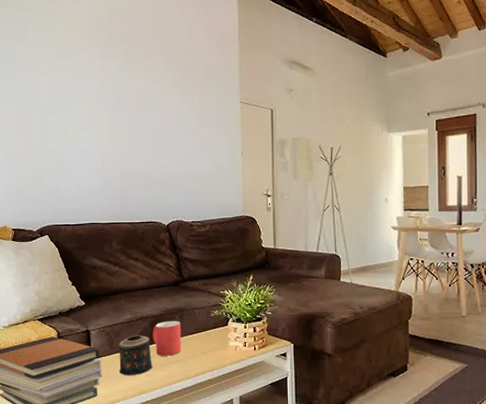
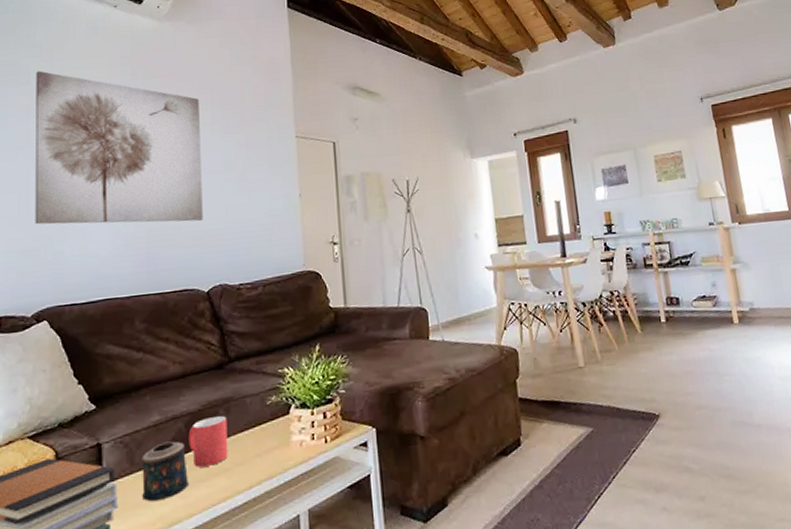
wall art: none [32,30,164,167] -> present [35,70,203,225]

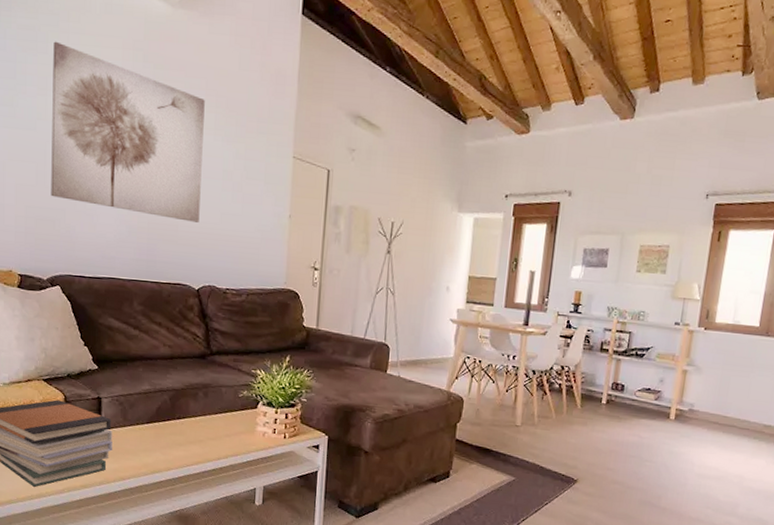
candle: present [142,441,190,502] -> none [132,408,170,452]
mug: present [188,416,228,468] -> none [172,396,205,435]

